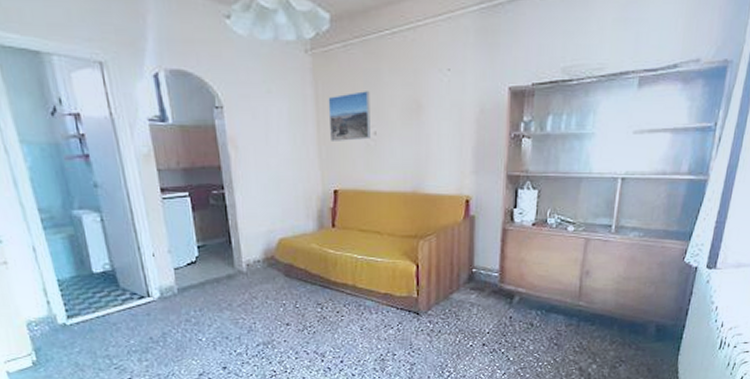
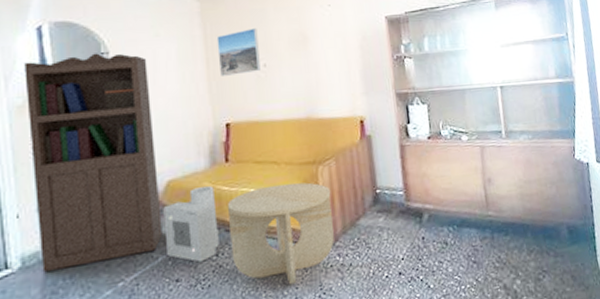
bookcase: none [146,106,275,303] -> present [24,53,163,272]
air purifier: none [275,248,331,312] -> present [163,186,227,263]
side table: none [332,253,429,341] -> present [227,182,334,285]

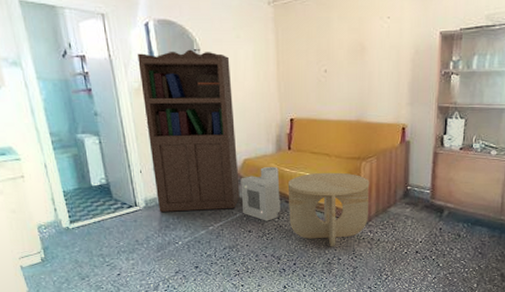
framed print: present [216,28,260,76] -> none [286,36,322,78]

